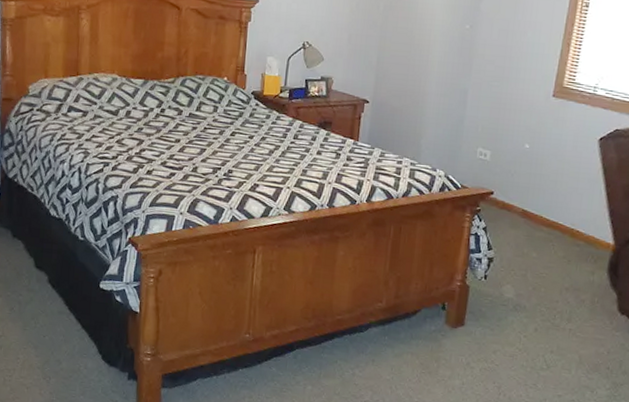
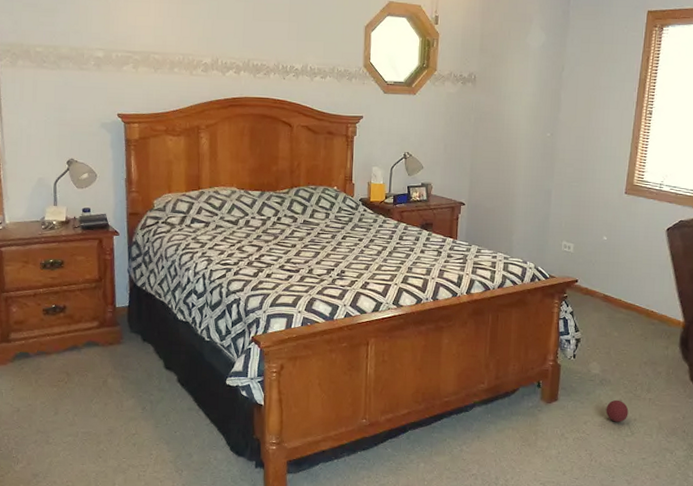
ball: none [518,328,545,354] -> present [606,399,629,422]

